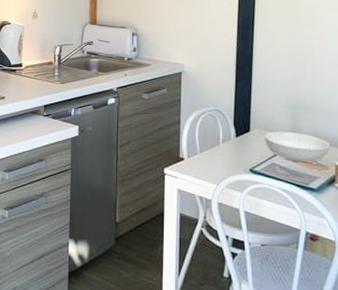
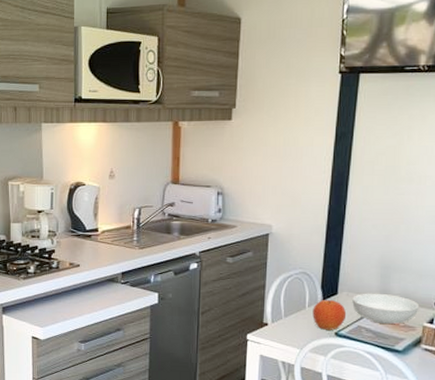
fruit: none [227,137,260,167] -> present [312,300,347,330]

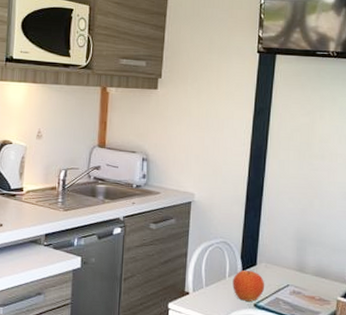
serving bowl: present [352,293,420,324] -> none [270,265,334,297]

